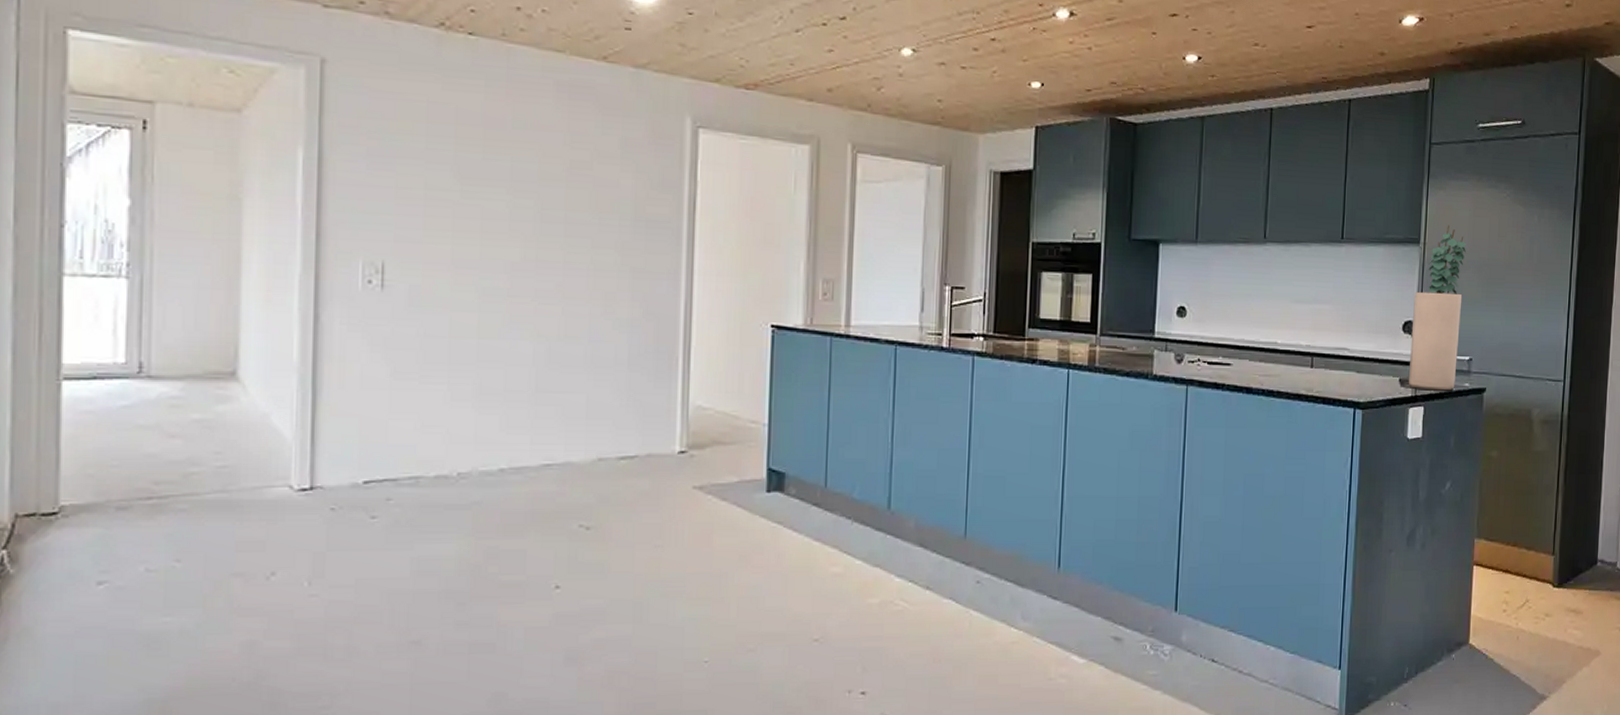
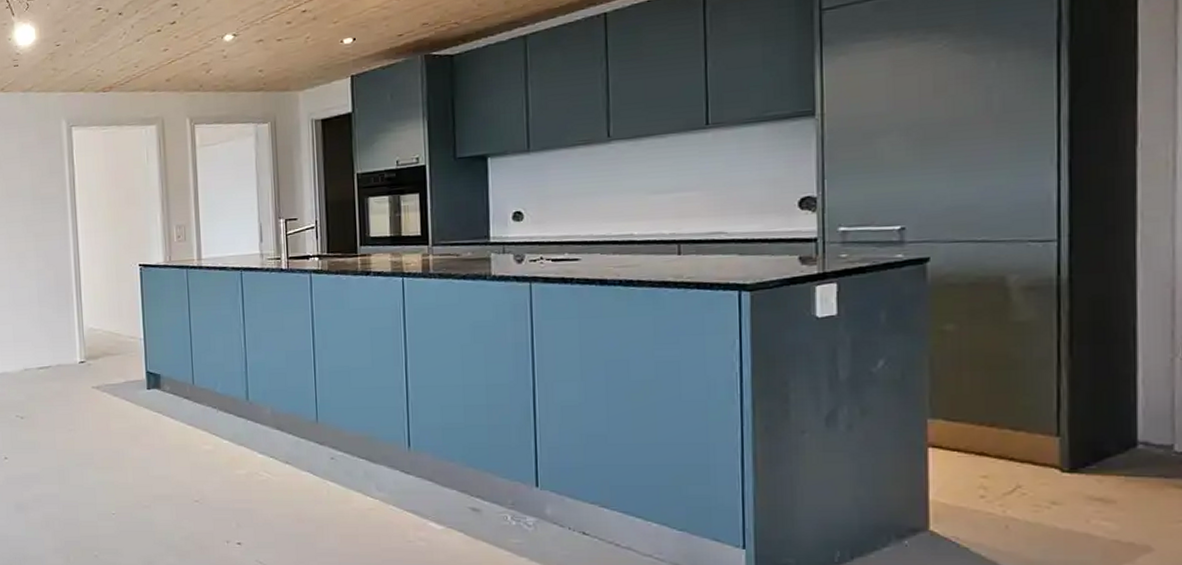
vase: present [1408,225,1466,391] -> none [811,90,885,266]

